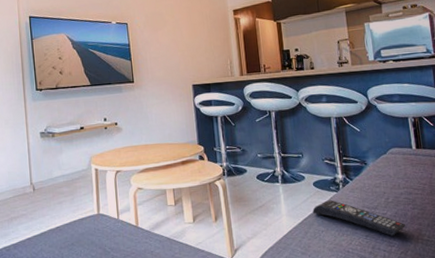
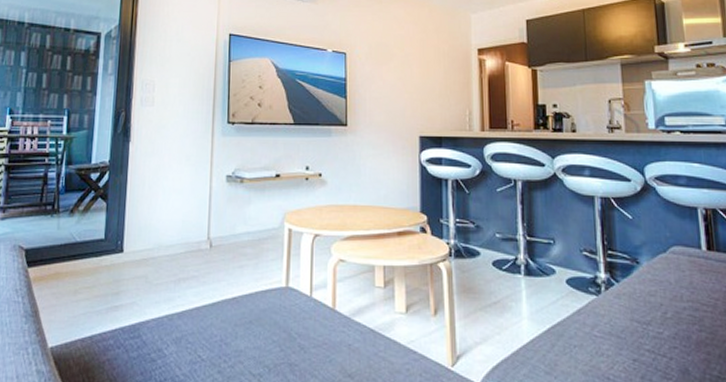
remote control: present [313,200,405,237] -> none [563,305,688,366]

